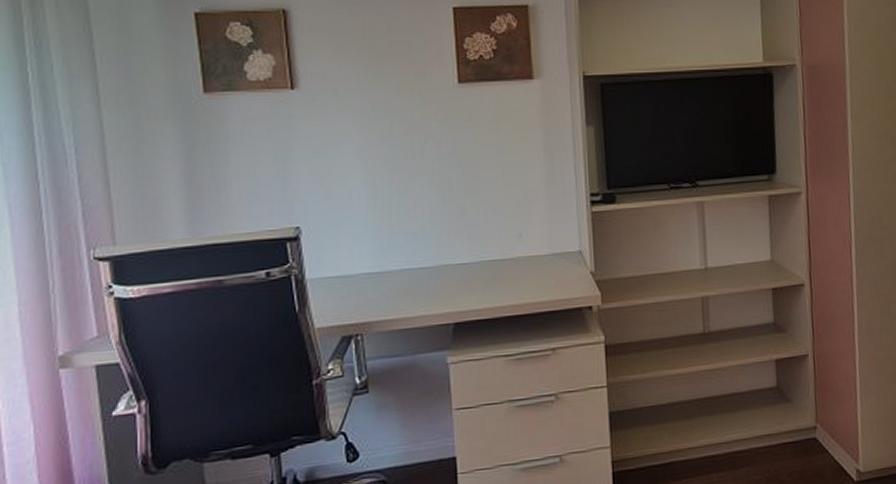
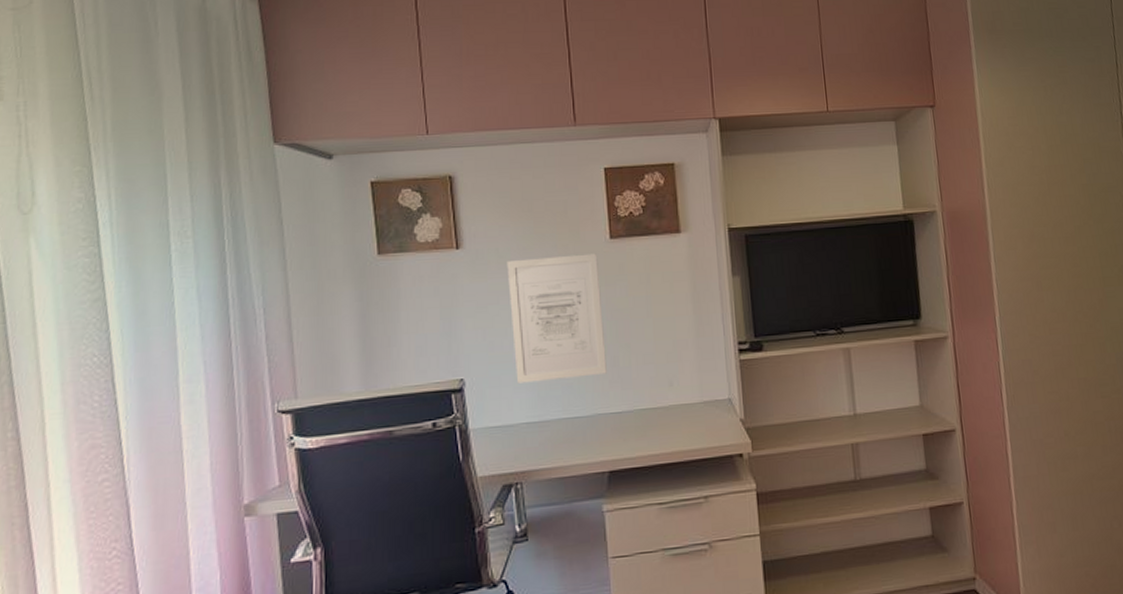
wall art: none [346,98,453,233] -> present [506,253,607,384]

